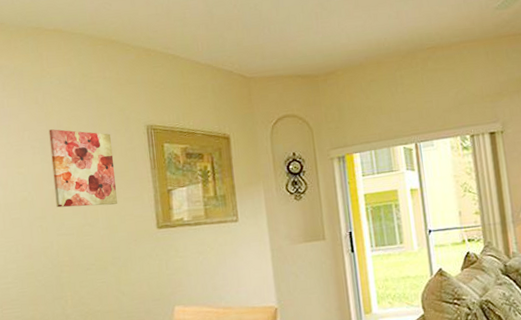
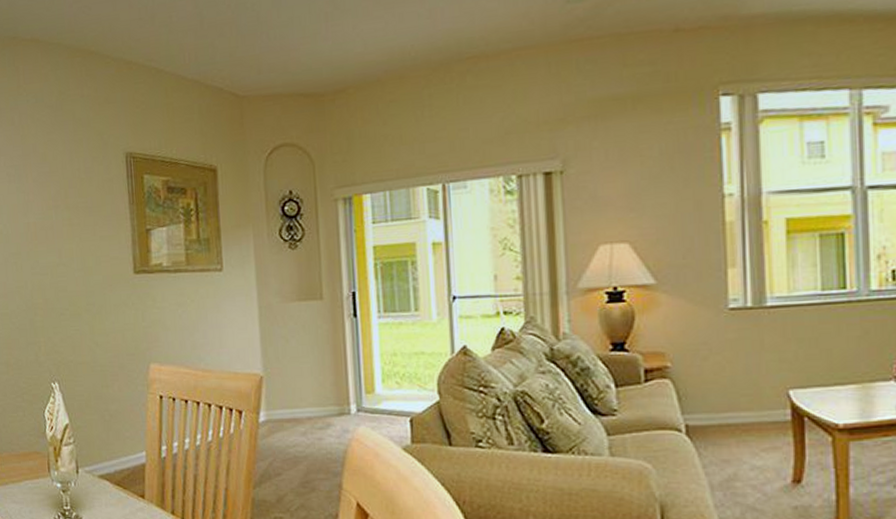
wall art: present [48,129,118,208] -> none [24,154,93,244]

